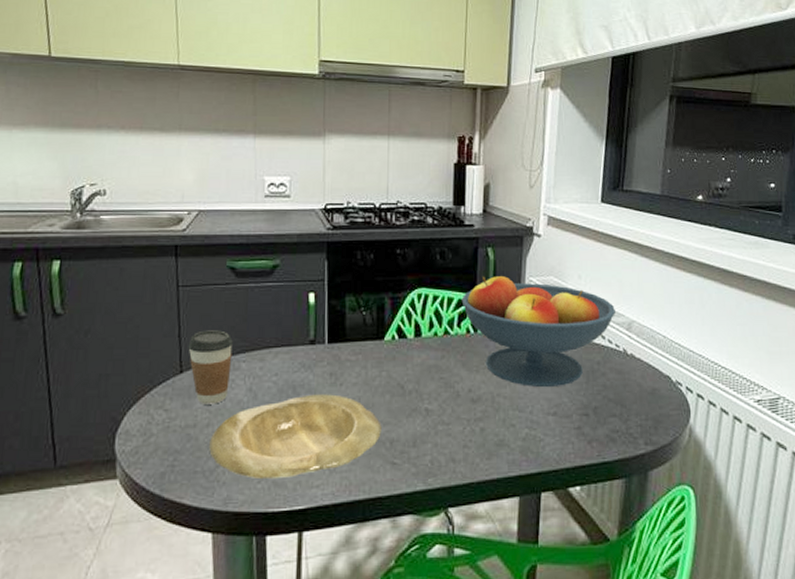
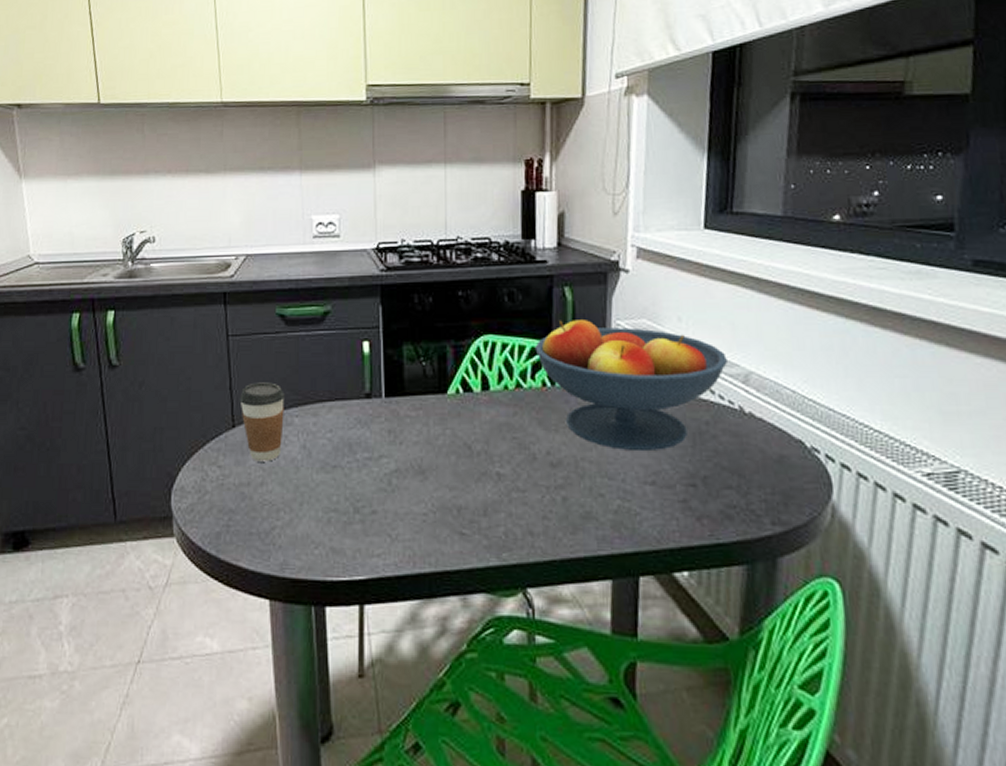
plate: present [209,394,382,478] -> none [264,453,447,544]

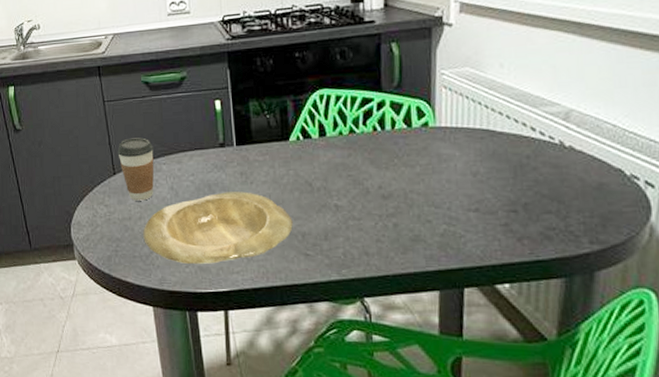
plate: none [264,453,447,544] -> present [143,192,293,264]
fruit bowl: present [535,320,727,452] -> none [365,71,548,184]

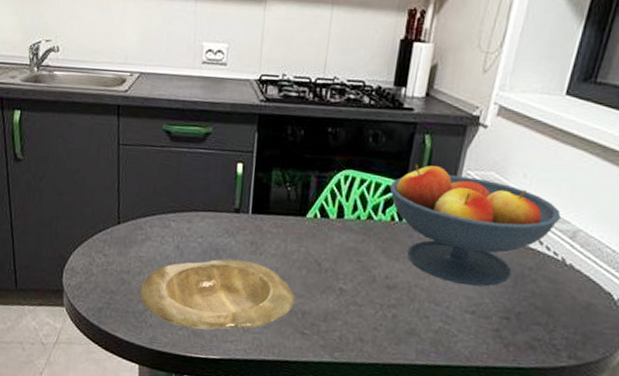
coffee cup: present [117,137,154,201] -> none [125,188,165,256]
fruit bowl: none [365,71,548,184] -> present [389,164,561,287]

